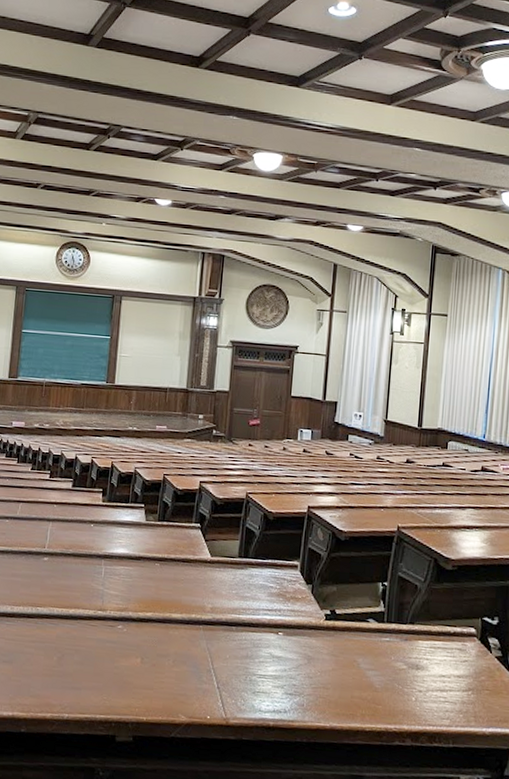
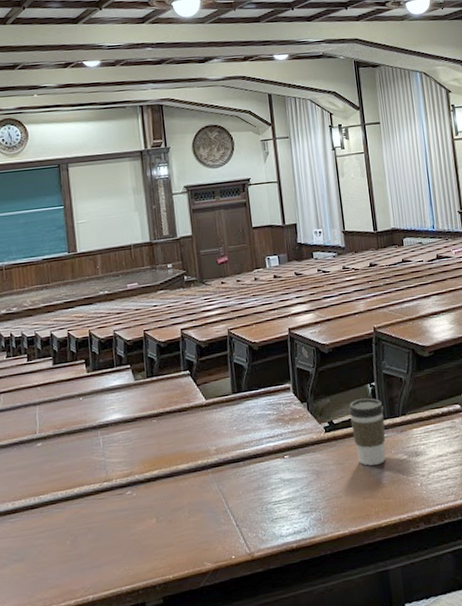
coffee cup: none [353,595,393,667] -> present [348,398,386,466]

